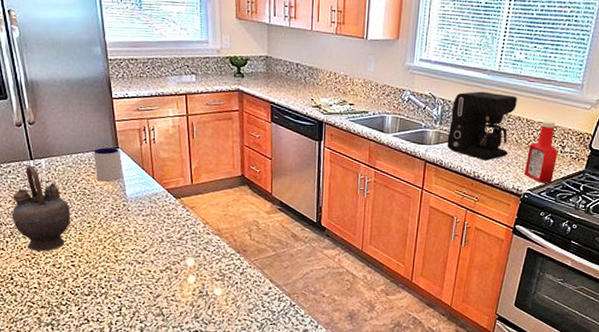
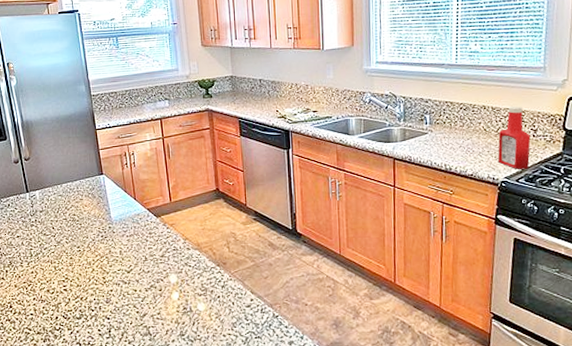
teapot: present [11,165,71,252] -> none [10,197,63,278]
mug: present [93,147,123,182] -> none [81,175,107,207]
coffee maker: present [447,91,518,161] -> none [413,85,480,152]

